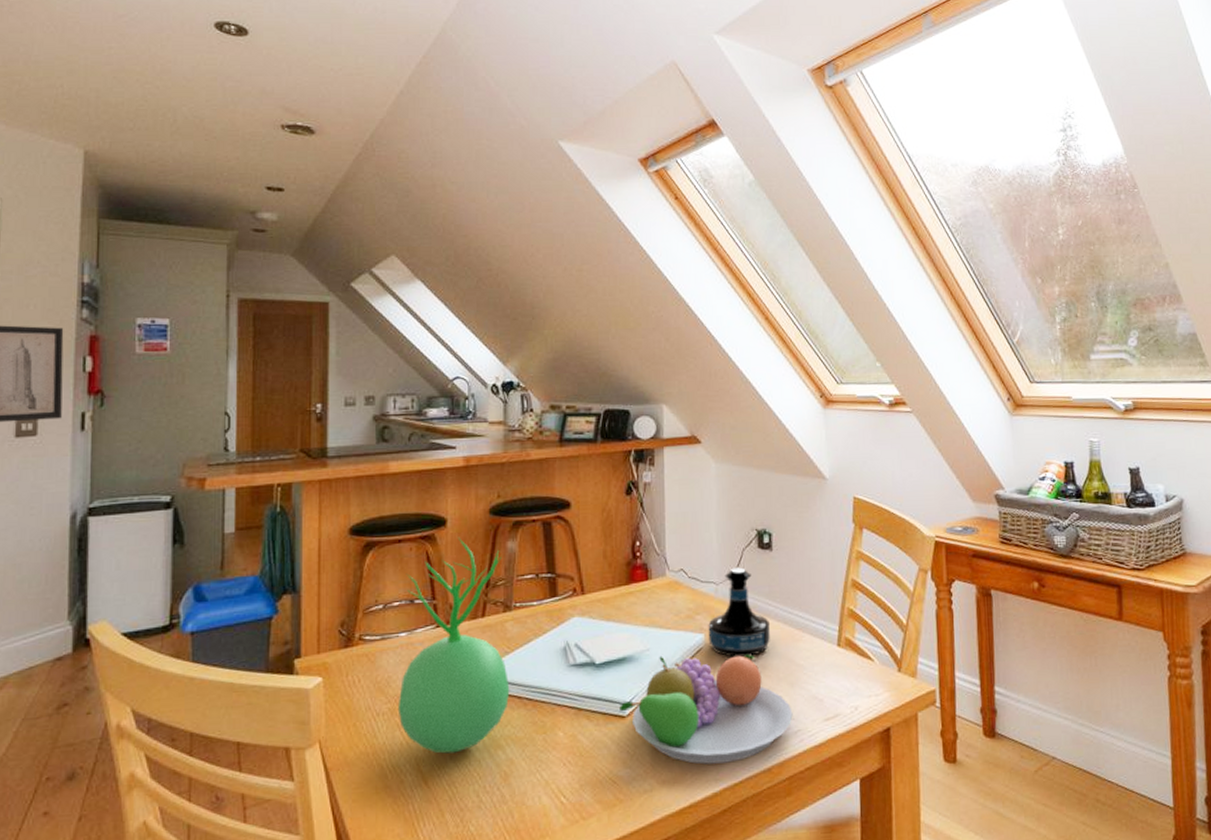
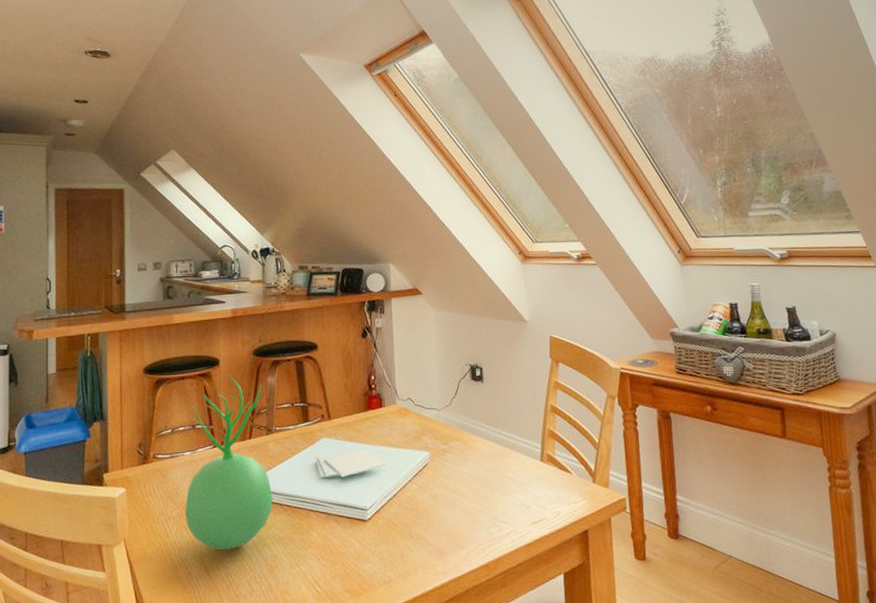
fruit bowl: present [620,655,793,765] -> none [362,469,505,560]
tequila bottle: present [708,567,770,657] -> none [432,396,484,471]

